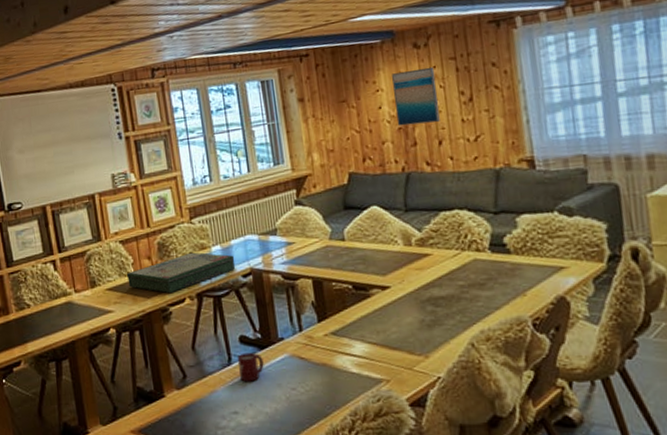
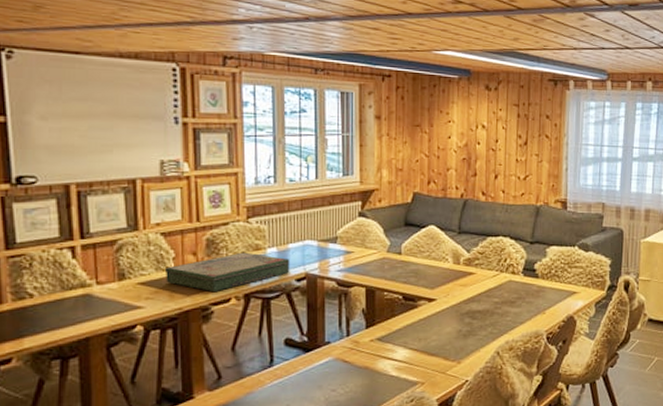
cup: present [237,352,264,382] -> none [279,355,307,384]
wall art: present [392,66,440,126] -> none [462,108,500,159]

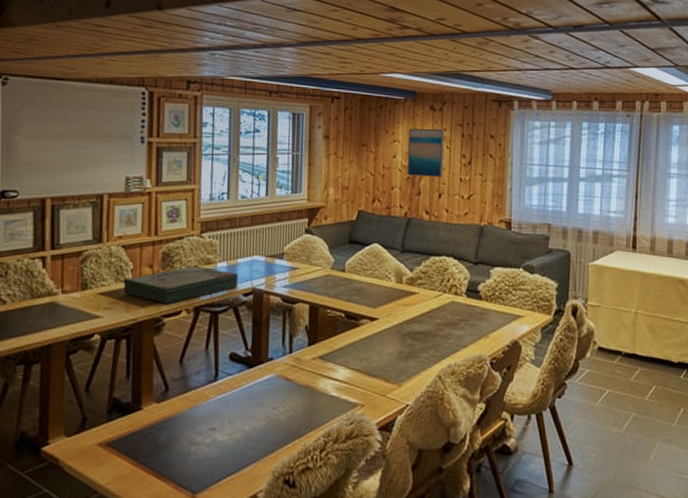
wall art: none [462,108,500,159] -> present [407,128,445,178]

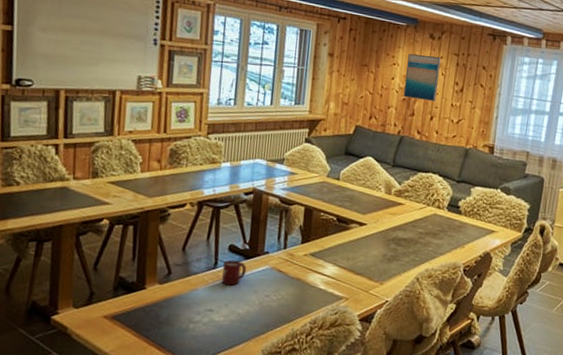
board game: present [123,265,238,303] -> none [132,163,240,197]
cup: none [223,370,250,399] -> present [222,259,247,286]

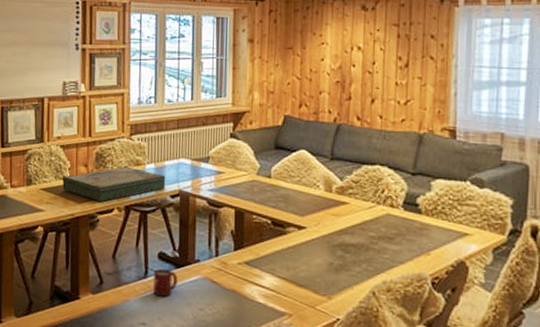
board game: none [132,163,240,197] -> present [61,166,165,202]
wall art: present [403,54,441,102] -> none [336,29,378,82]

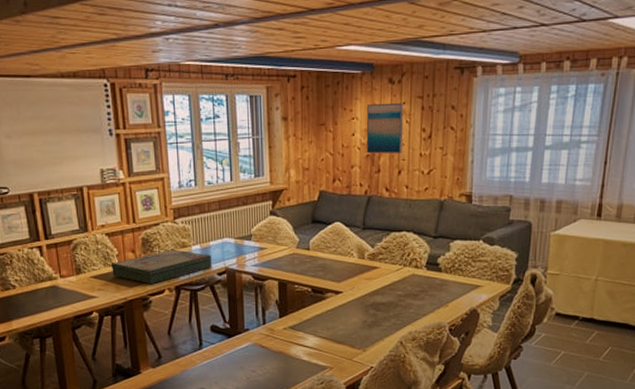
cup: present [153,268,178,297] -> none [207,339,230,364]
wall art: none [336,29,378,82] -> present [366,102,404,154]

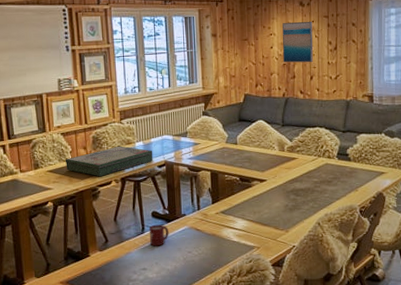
cup: none [207,339,230,364] -> present [149,224,169,247]

